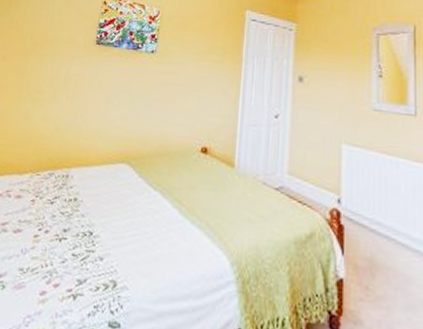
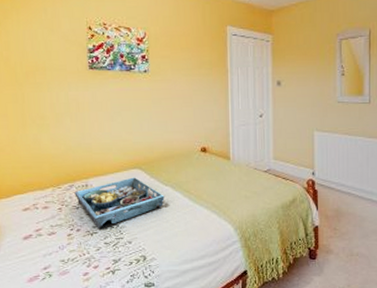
serving tray: none [52,173,151,234] -> present [74,177,165,229]

